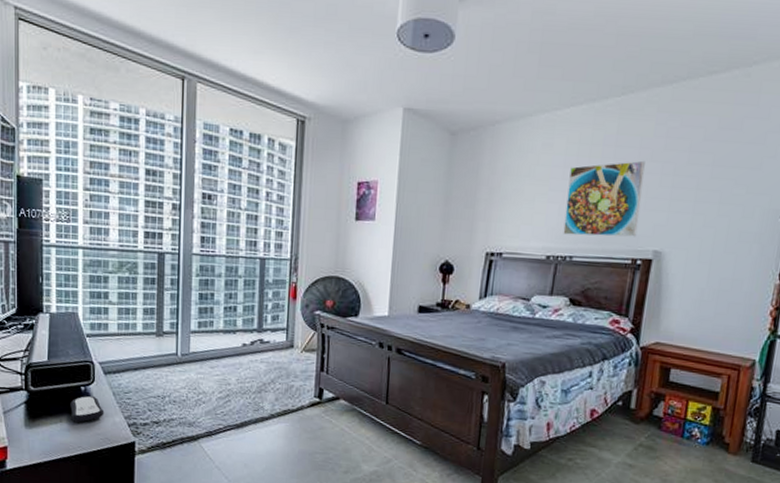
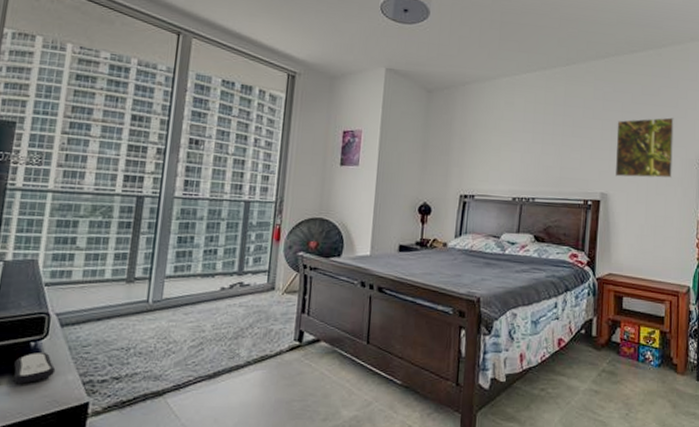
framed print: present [563,160,645,237] -> none [525,118,588,181]
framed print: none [673,157,759,233] -> present [614,117,674,178]

